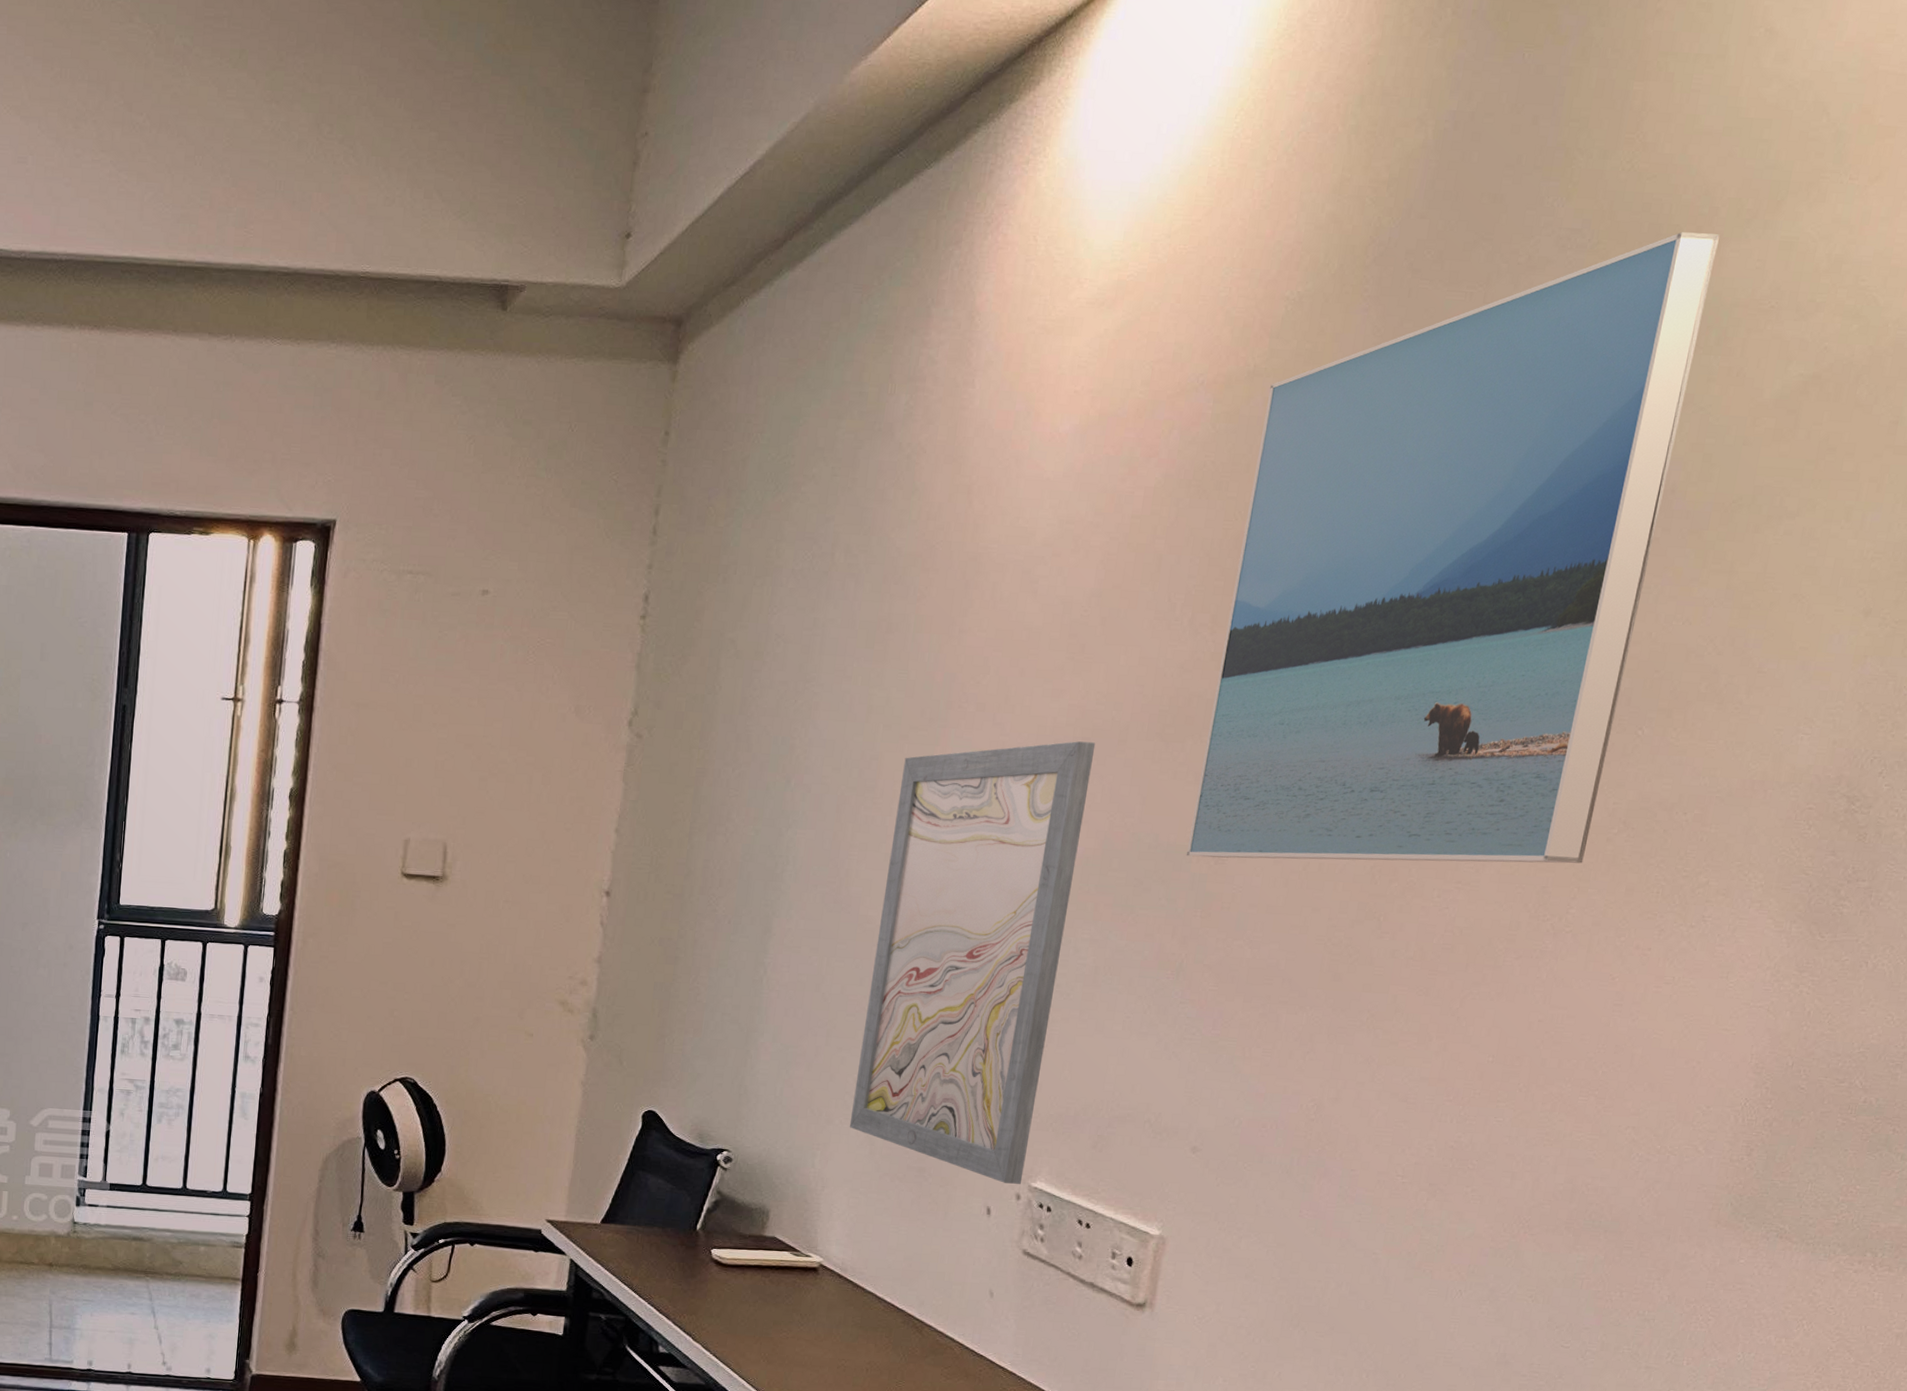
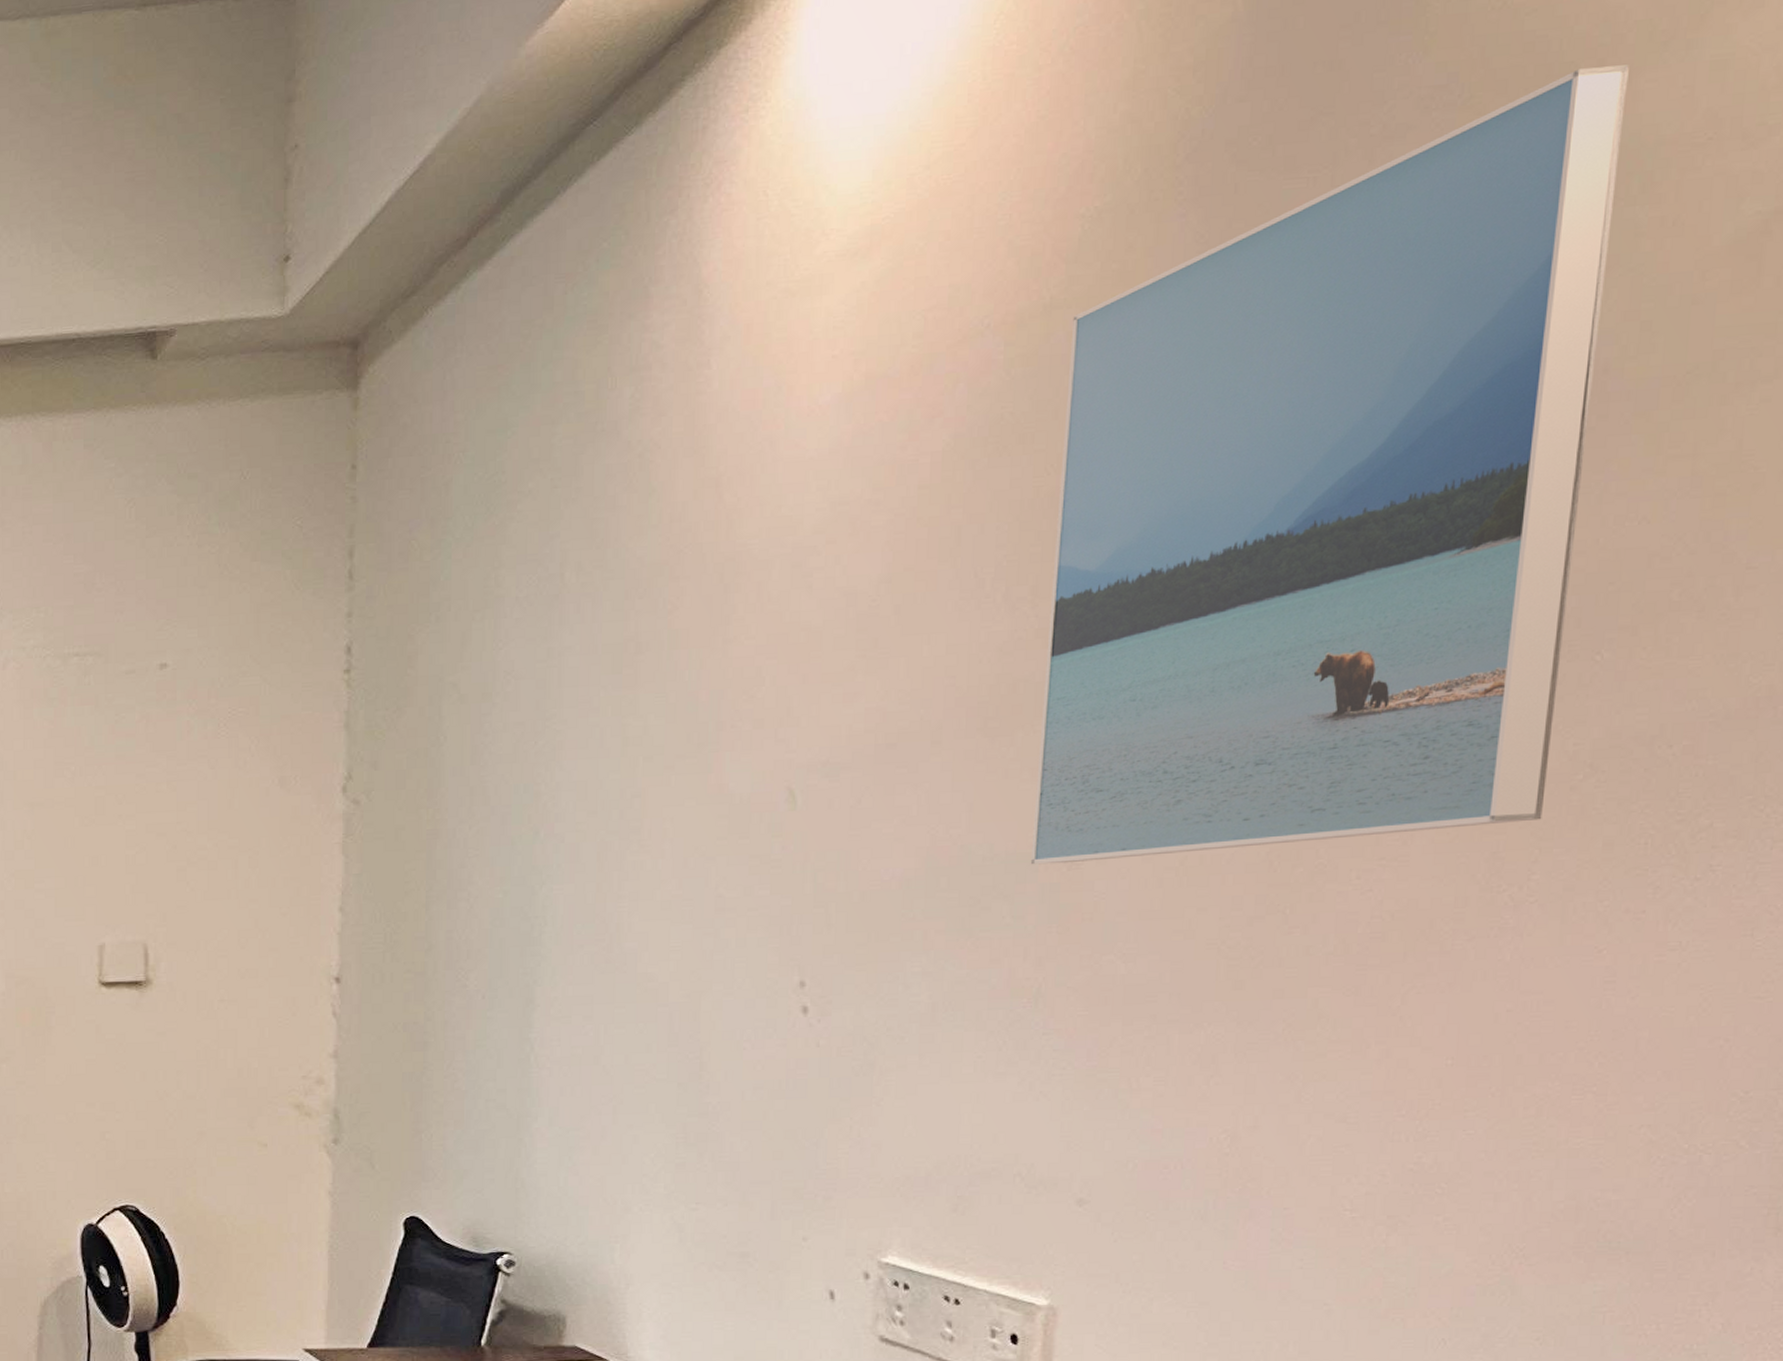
wall art: present [849,741,1096,1184] -> none [651,748,904,1261]

